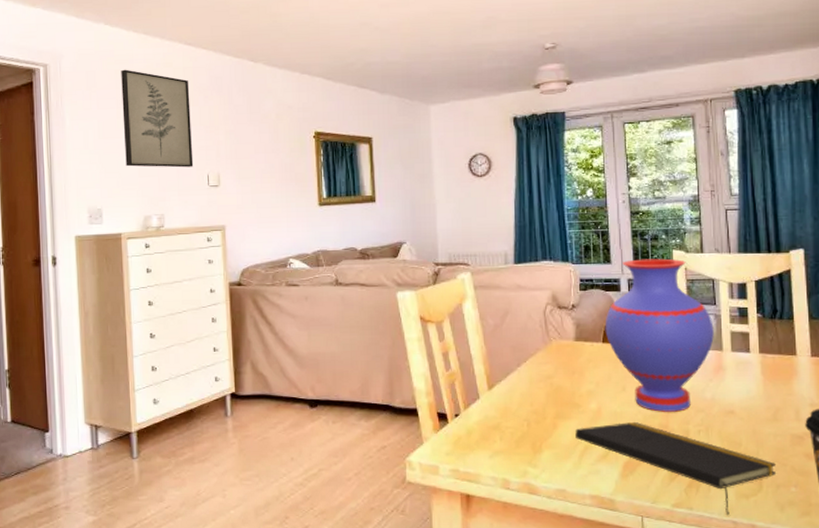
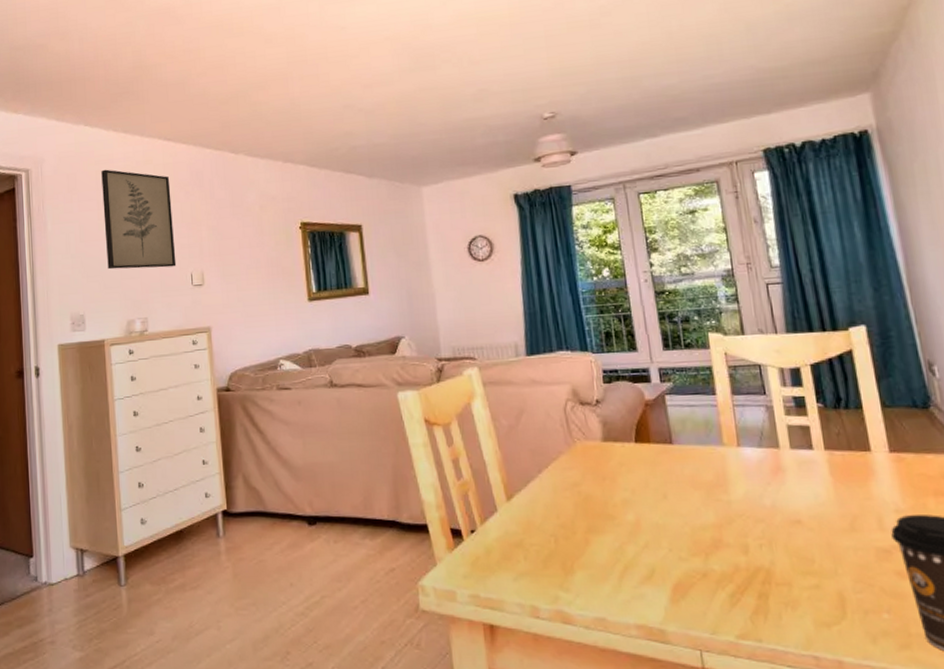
notepad: present [575,422,776,515] -> none [611,536,861,648]
vase: present [605,258,714,412] -> none [635,343,768,523]

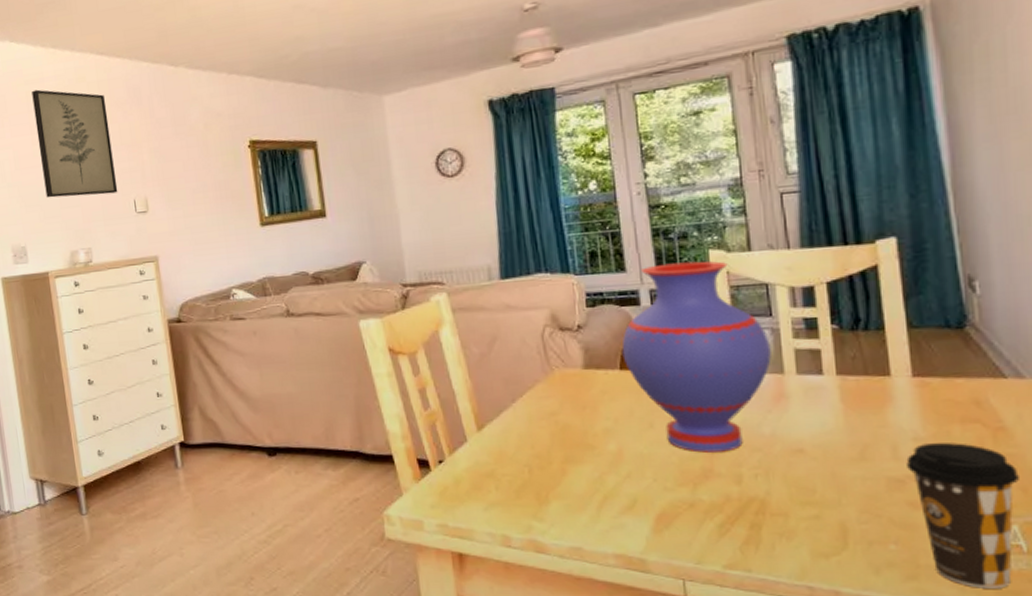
vase: none [635,343,768,523] -> present [621,261,771,453]

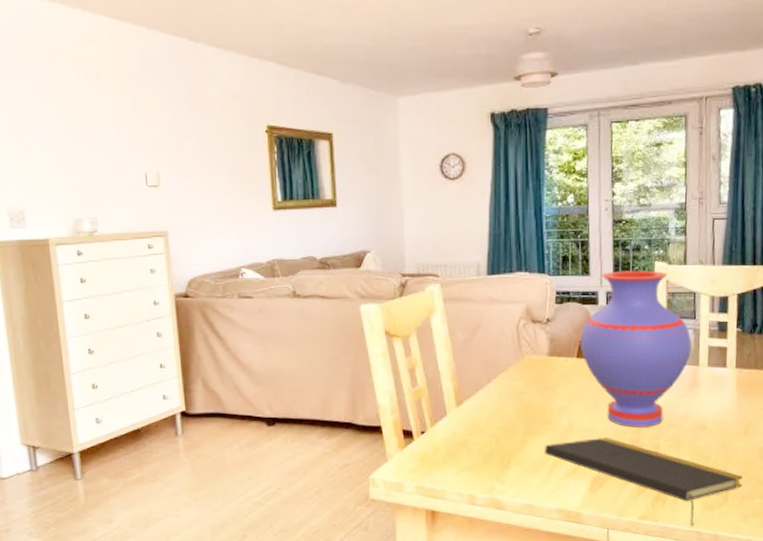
wall art: present [32,89,118,198] -> none [36,46,129,165]
notepad: none [590,466,866,579] -> present [545,438,743,526]

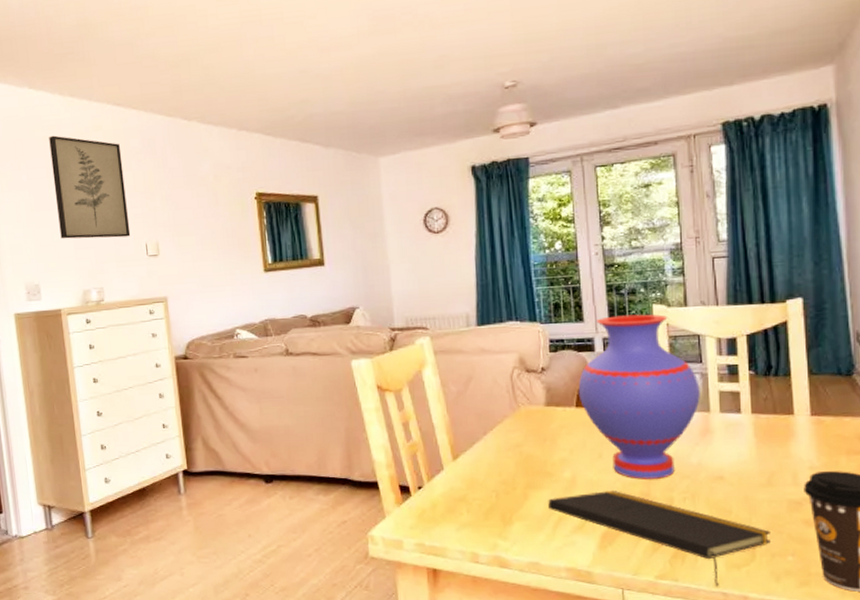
wall art: none [36,46,129,165] -> present [49,135,131,239]

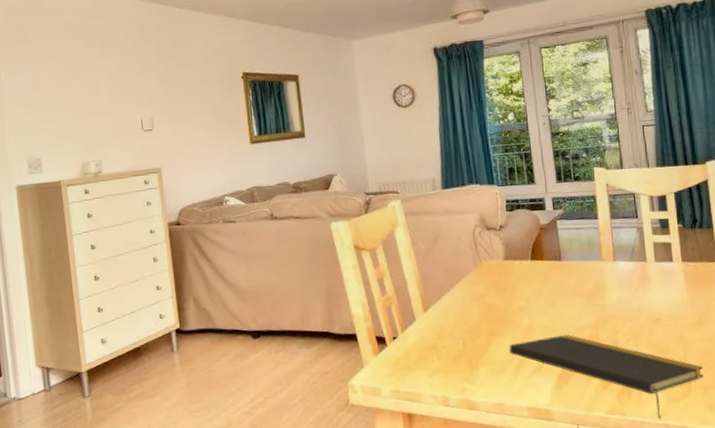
wall art: present [49,135,131,239] -> none [51,22,127,116]
vase: present [578,314,700,479] -> none [532,176,638,324]

